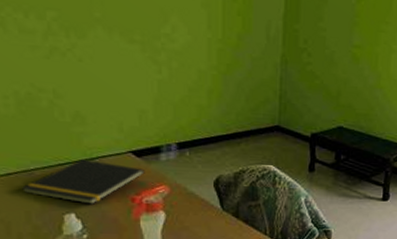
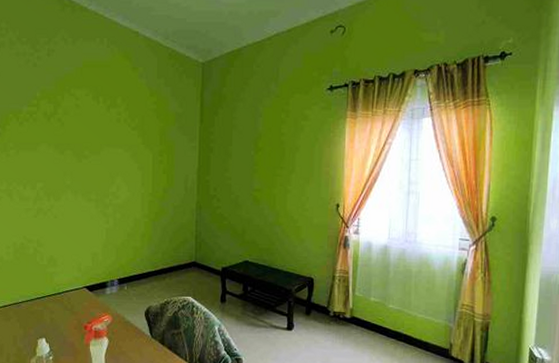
notepad: present [22,158,145,204] -> none [13,293,95,331]

